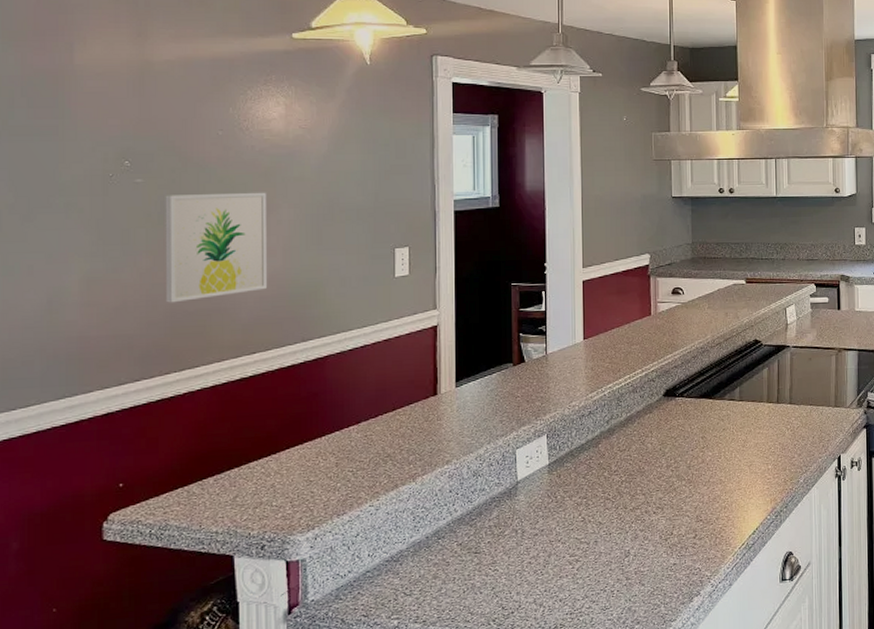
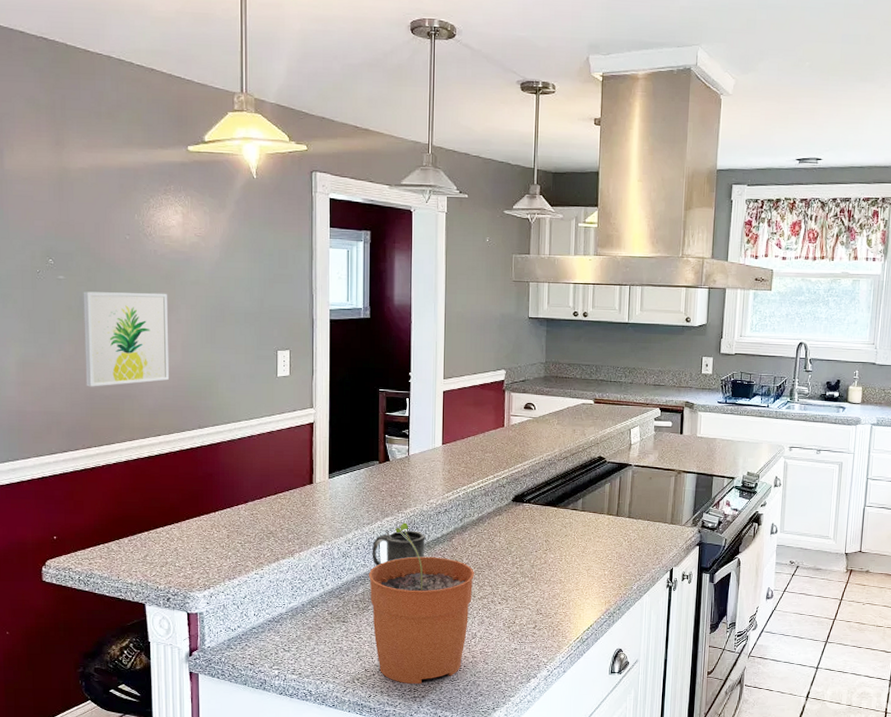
plant pot: none [503,430,625,620] -> present [368,522,474,685]
mug: none [507,438,568,483] -> present [372,529,425,566]

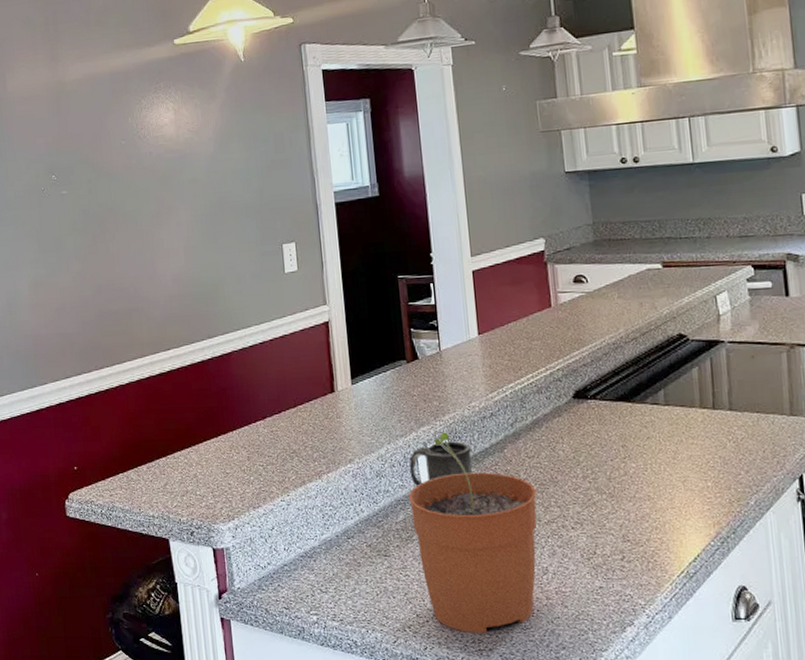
wall art: present [83,291,170,387] -> none [85,195,175,304]

